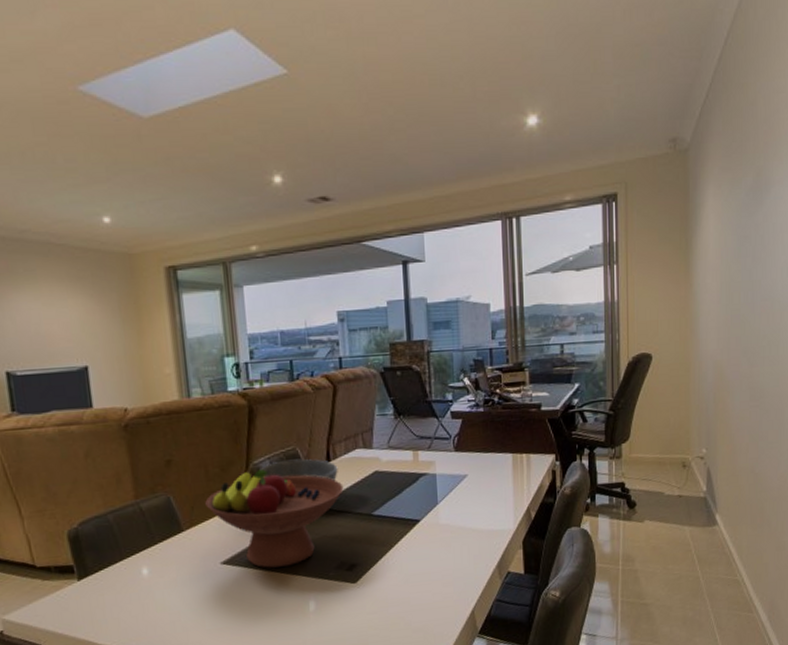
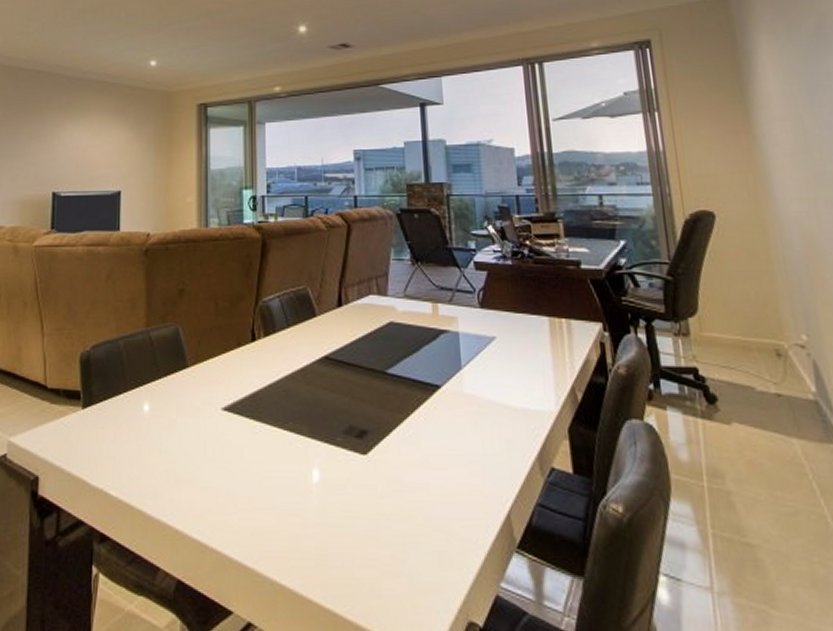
fruit bowl: present [205,469,344,568] -> none [212,308,355,422]
bowl: present [261,458,338,481] -> none [270,300,350,329]

